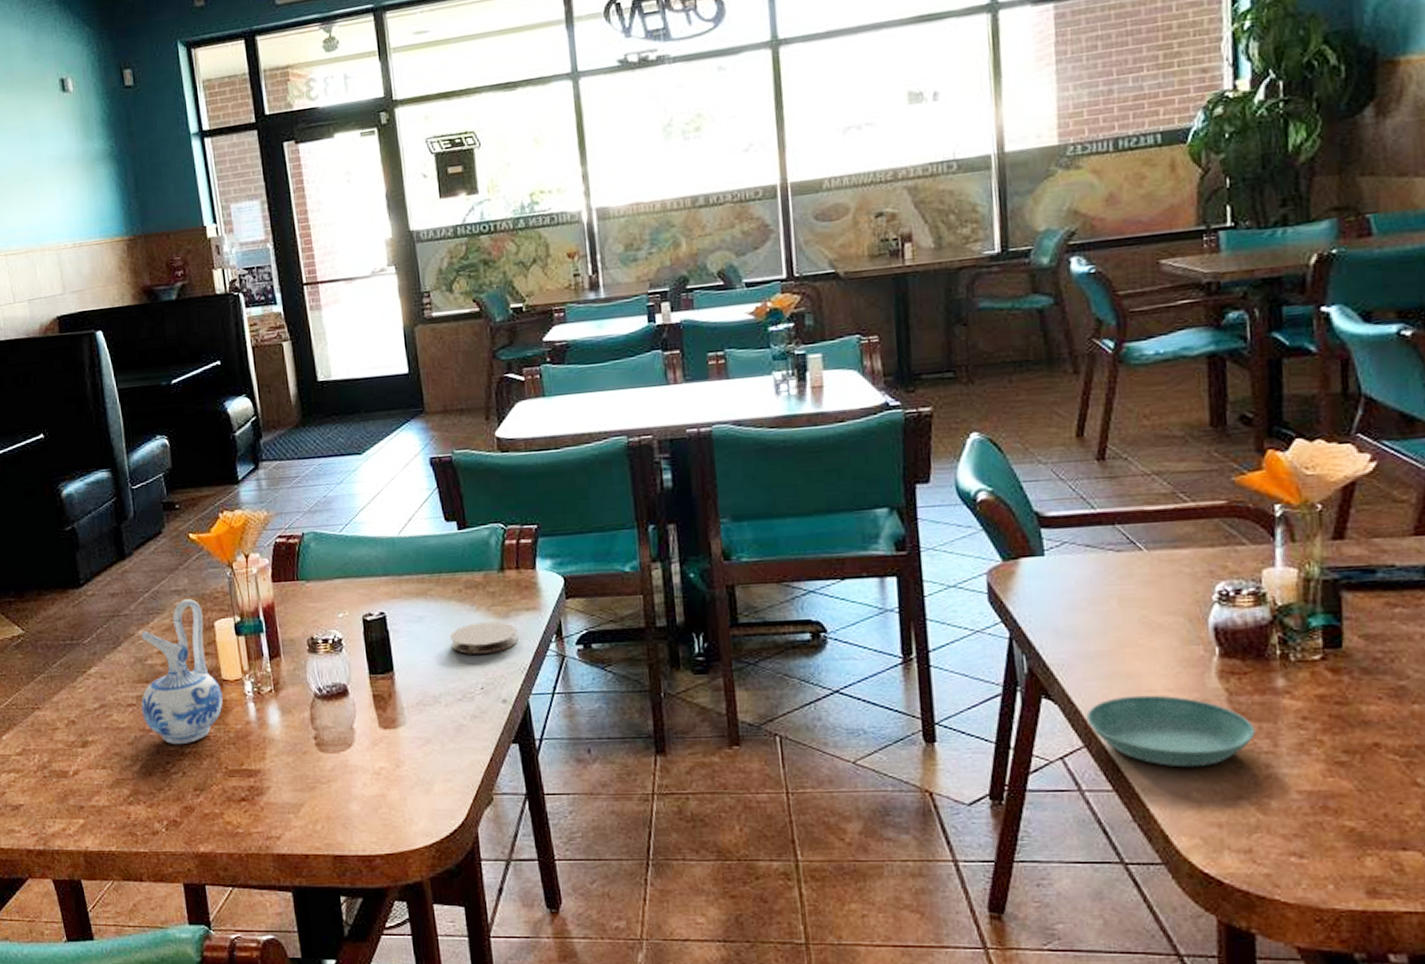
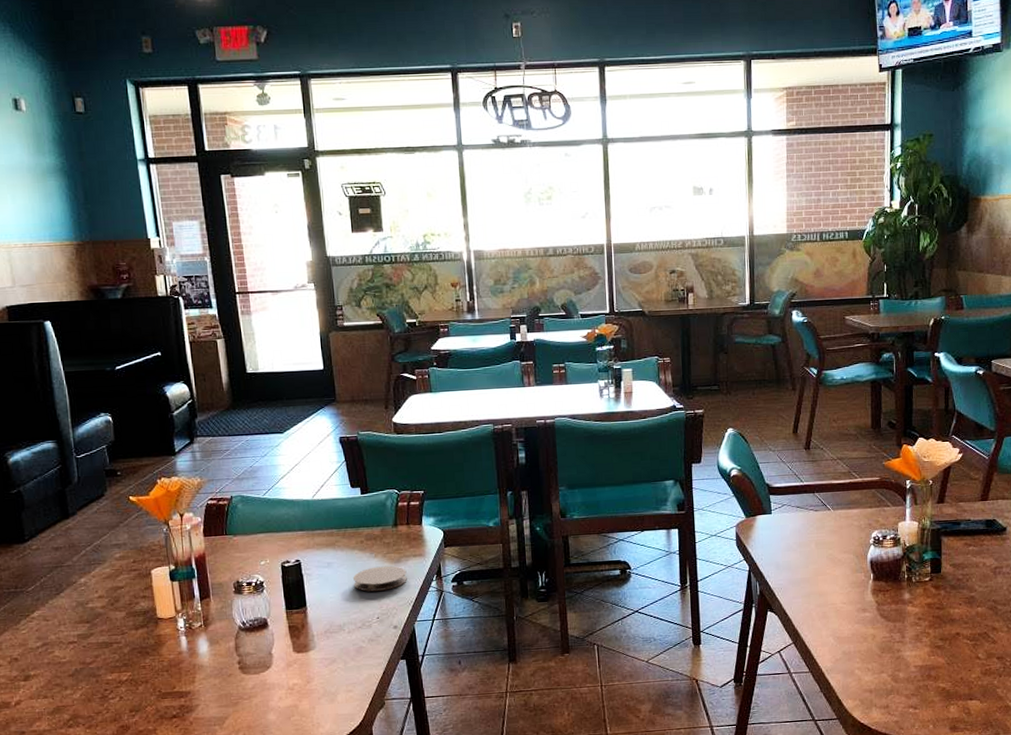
ceramic pitcher: present [141,599,223,744] -> none [82,551,158,674]
saucer: present [1086,695,1255,768] -> none [795,606,892,654]

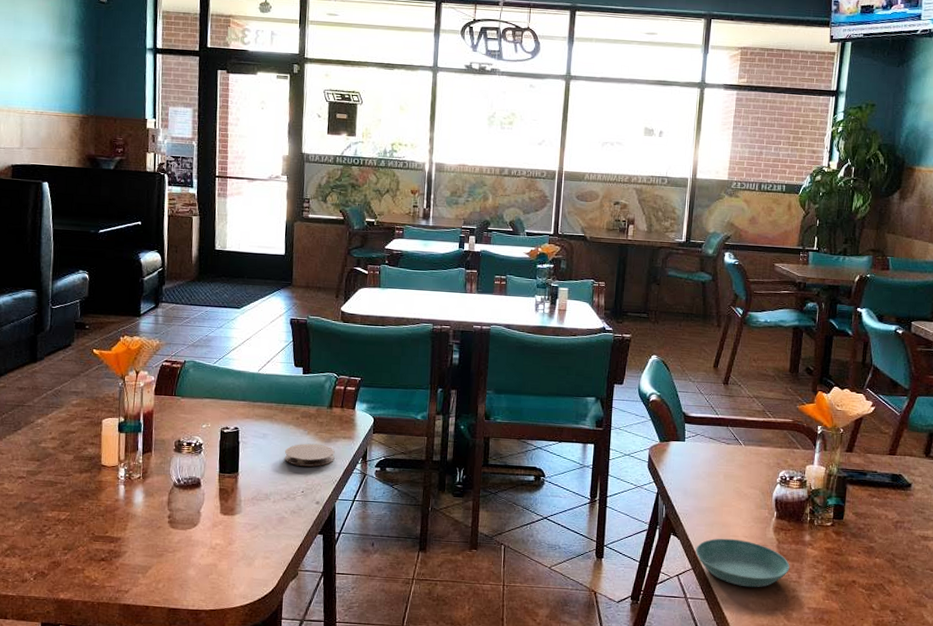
saucer: none [795,606,892,654] -> present [695,538,790,588]

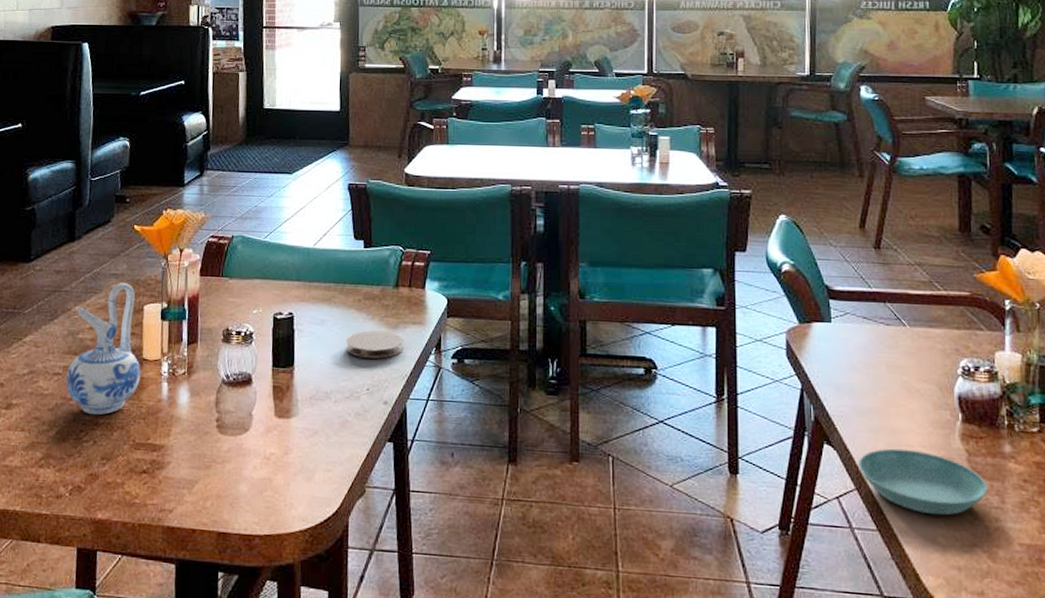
ceramic pitcher: none [30,399,100,512] -> present [66,283,141,415]

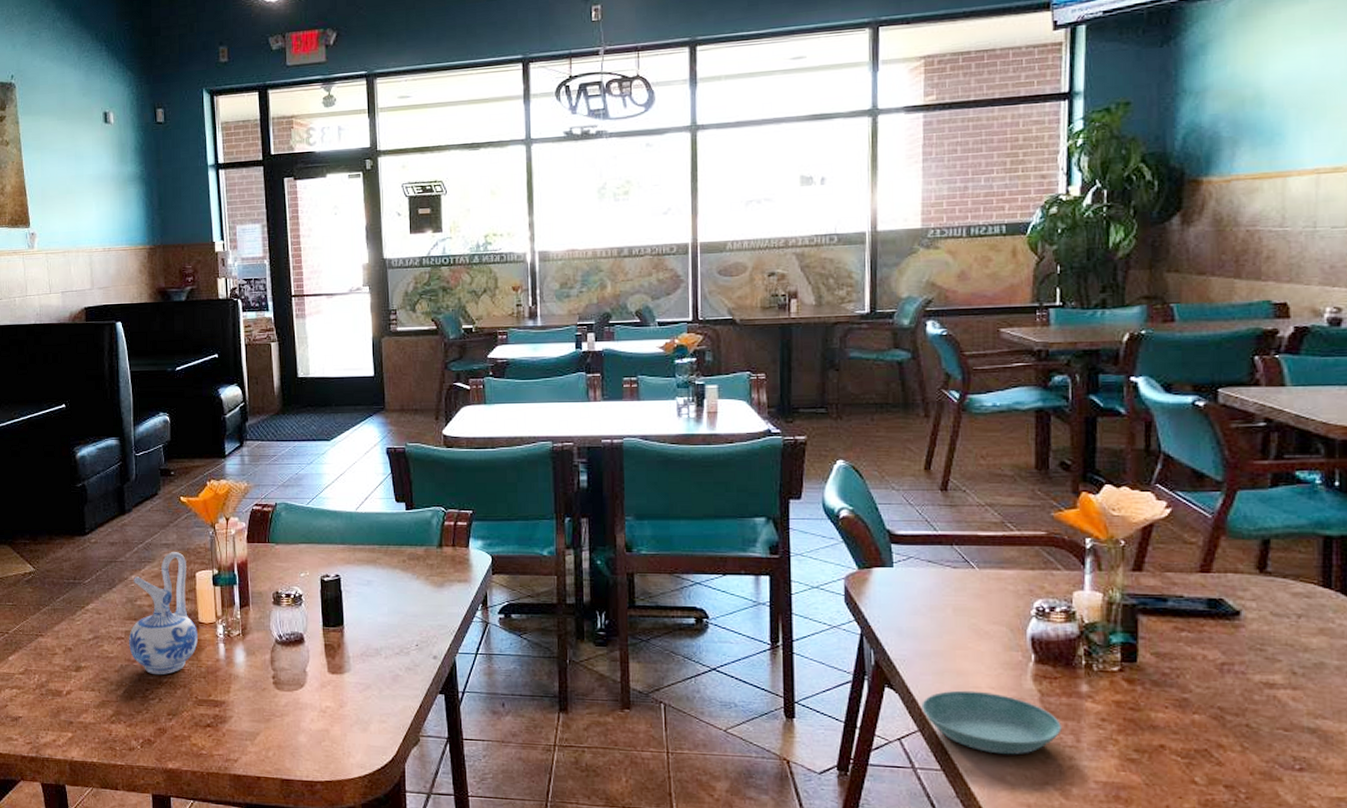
coaster: present [346,330,404,359] -> none [393,589,450,616]

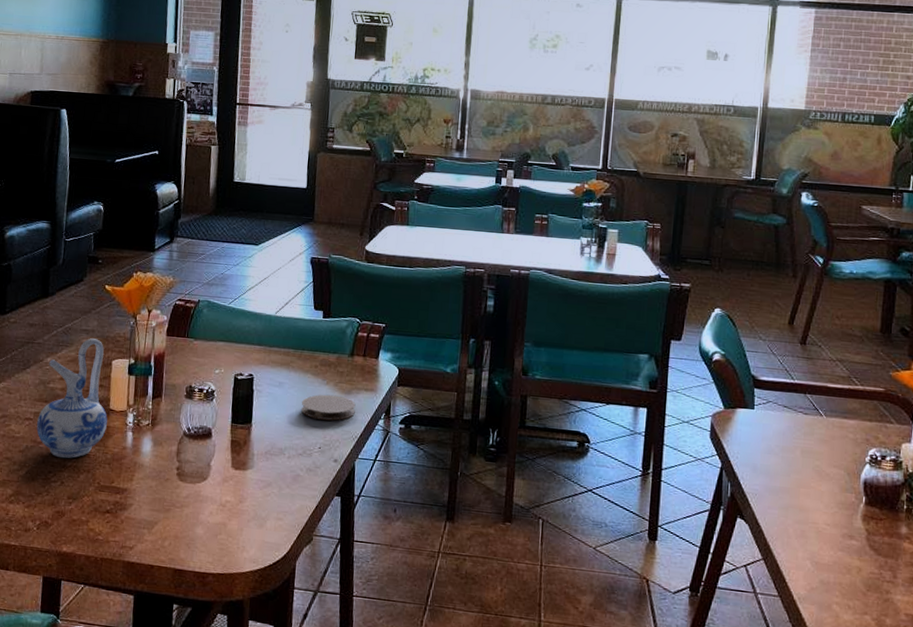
coaster: none [393,589,450,616] -> present [301,394,356,421]
saucer: present [922,690,1062,755] -> none [767,524,882,586]

